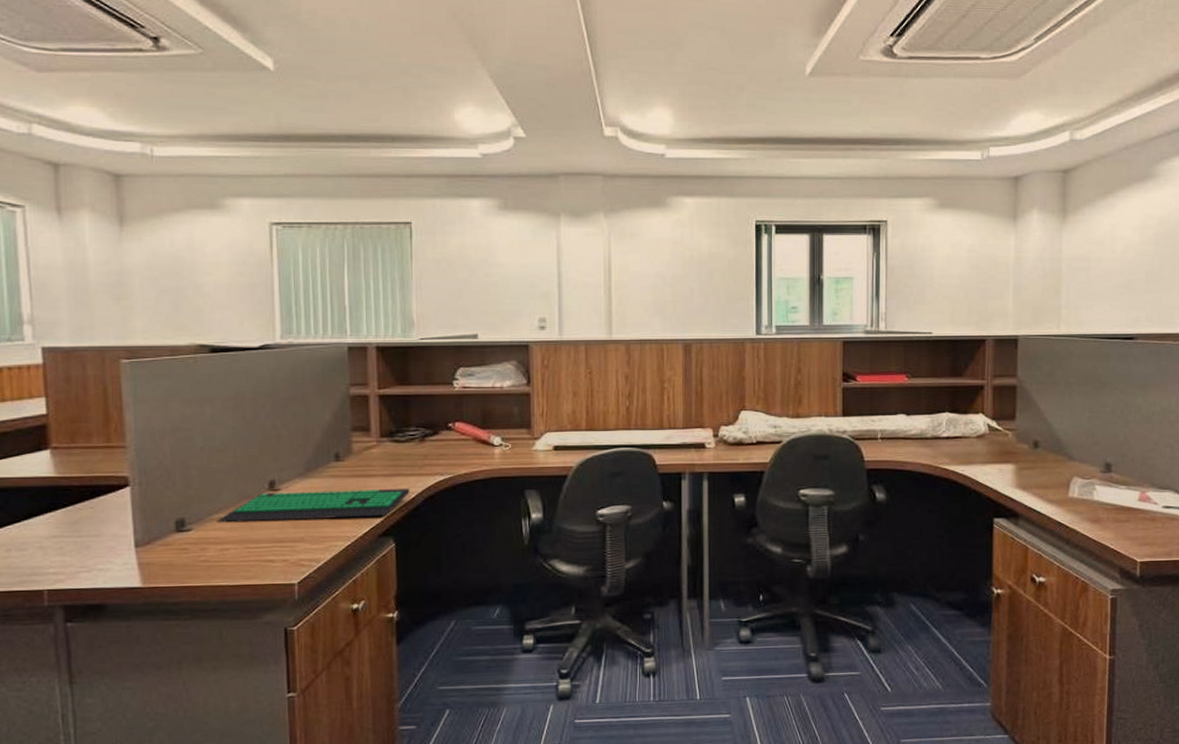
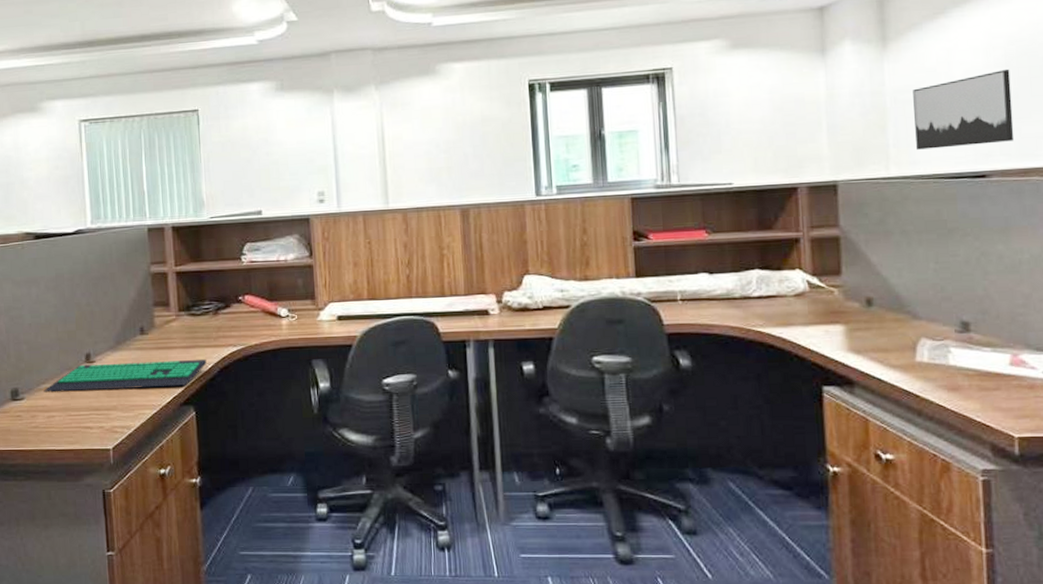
wall art: none [1083,246,1158,312] -> present [913,68,1015,150]

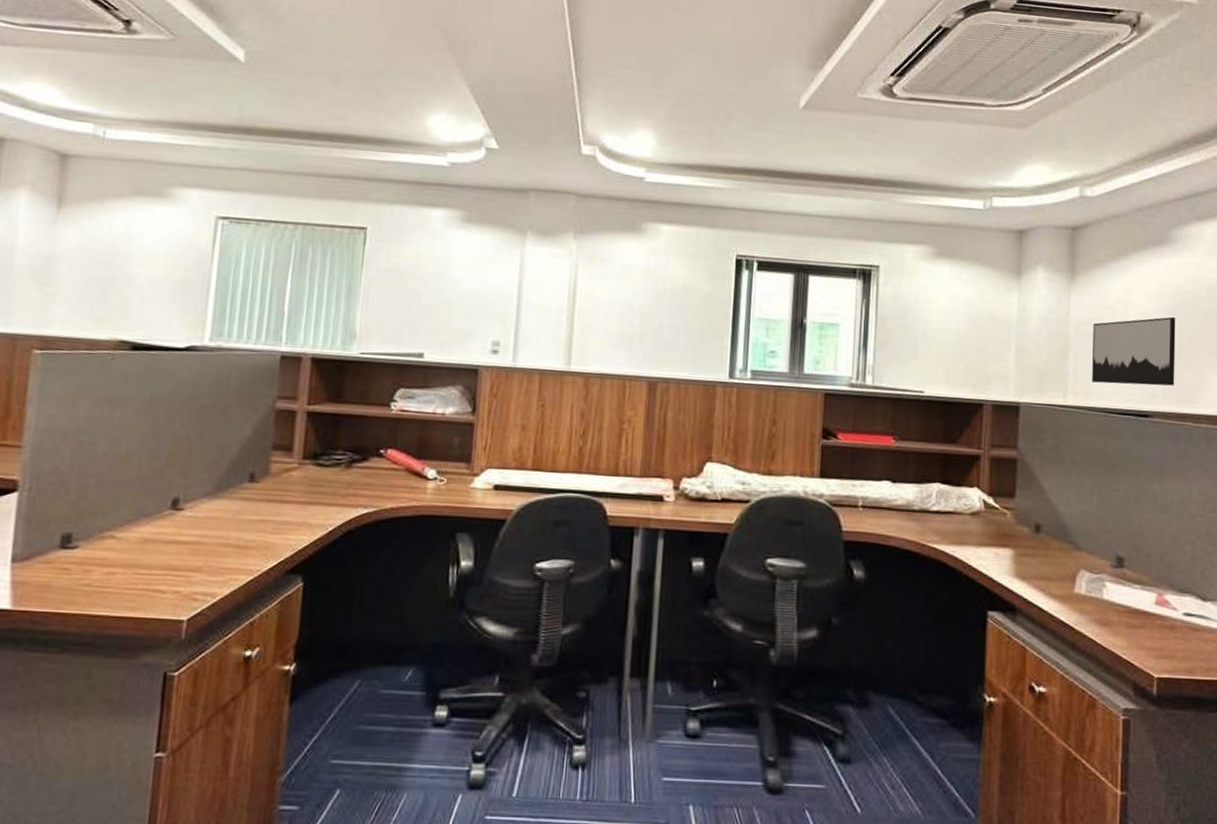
computer keyboard: present [44,360,207,393] -> none [107,512,328,551]

